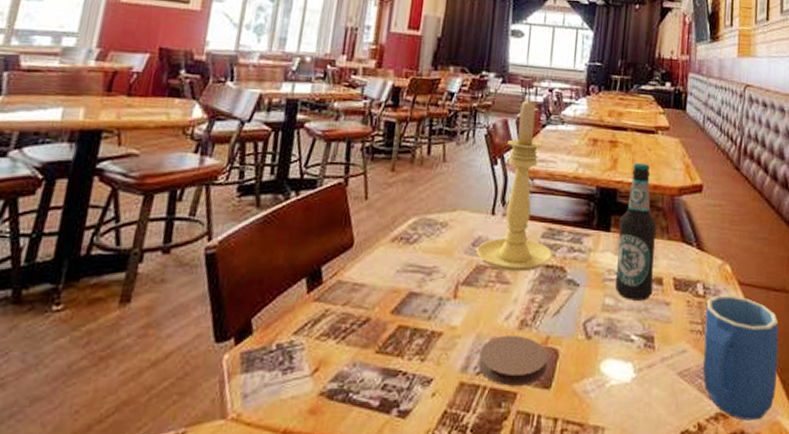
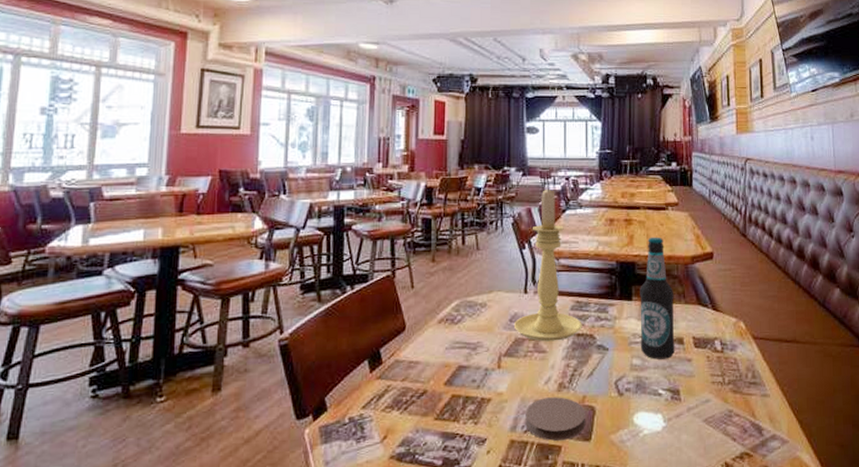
mug: present [702,295,779,421] -> none [724,349,795,458]

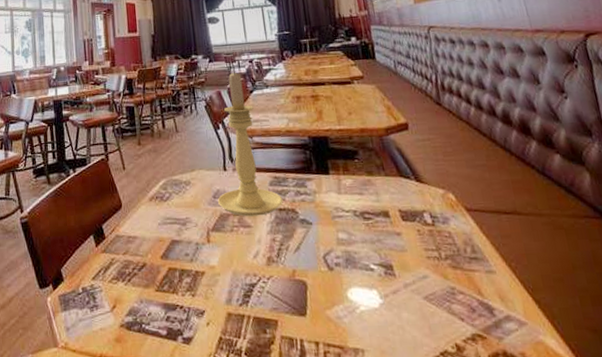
coaster: present [525,397,586,441] -> none [238,271,300,315]
bottle: present [640,237,675,360] -> none [336,110,382,234]

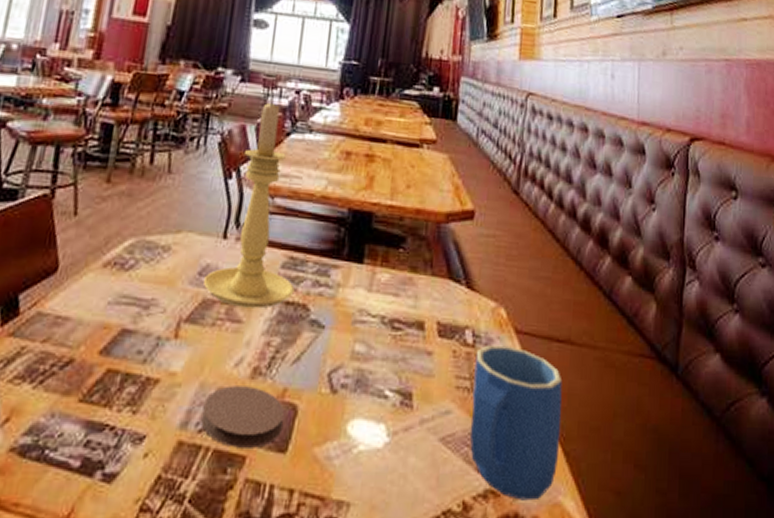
coaster: none [238,271,300,315] -> present [201,385,285,448]
mug: none [436,221,532,341] -> present [470,344,563,501]

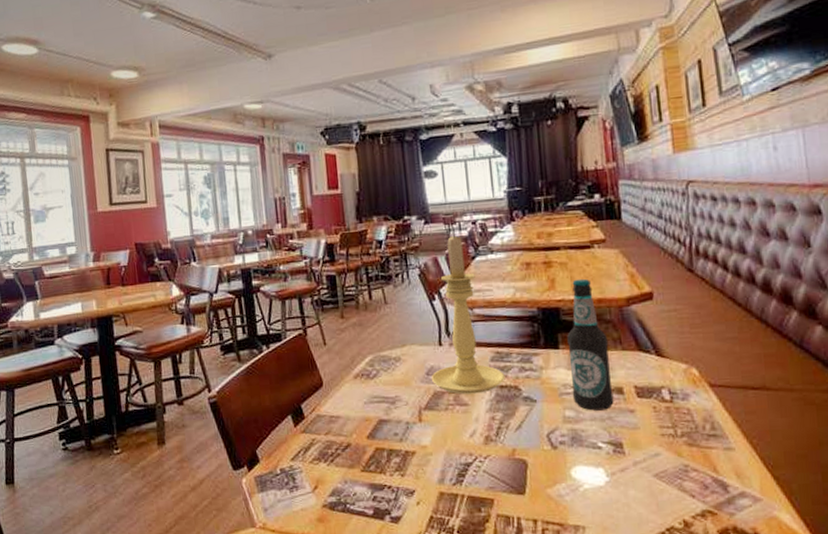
coaster: present [201,385,285,448] -> none [452,450,519,494]
bottle: none [367,181,419,349] -> present [567,278,614,411]
mug: present [470,344,563,501] -> none [675,397,769,517]

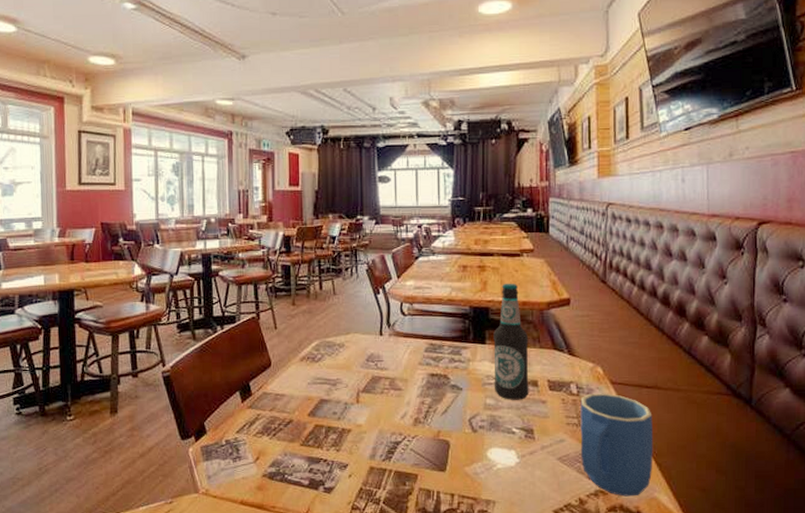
candle holder: present [431,233,505,394] -> none [370,235,437,380]
mug: none [675,397,769,517] -> present [580,393,654,497]

